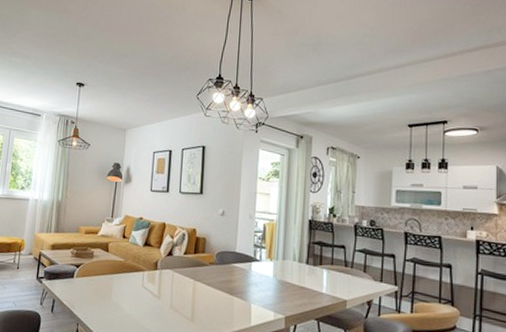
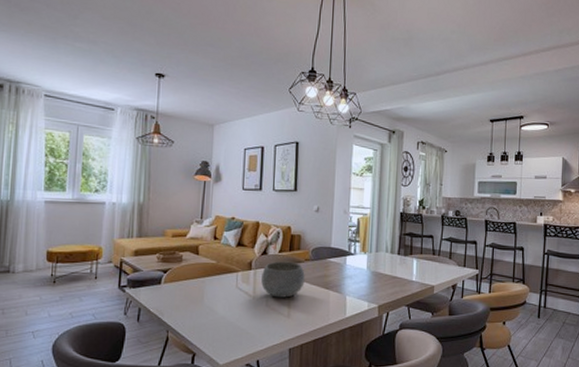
bowl: none [166,263,209,301] -> present [261,261,305,298]

